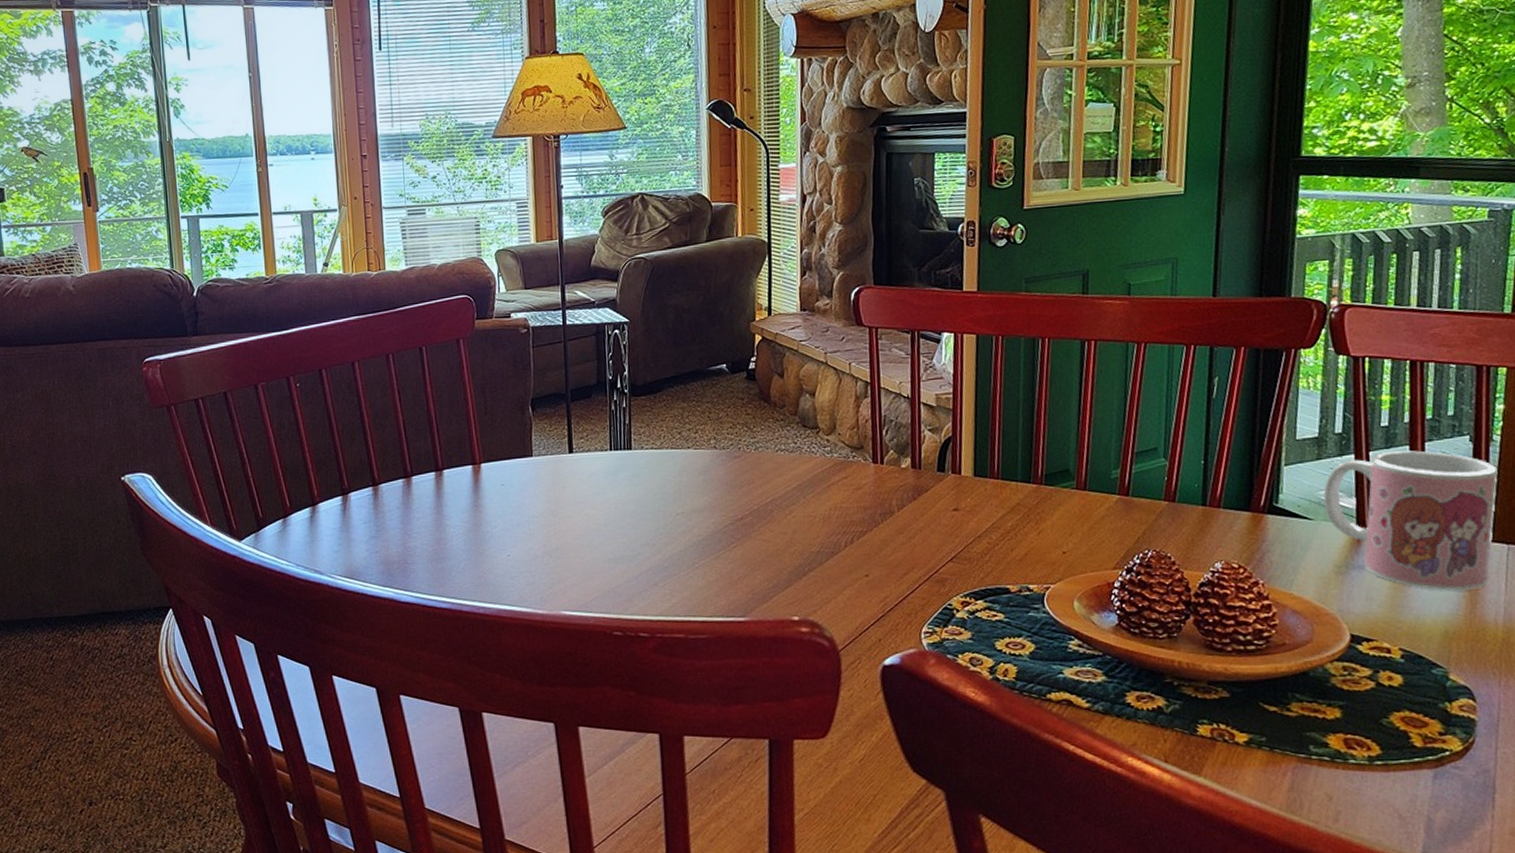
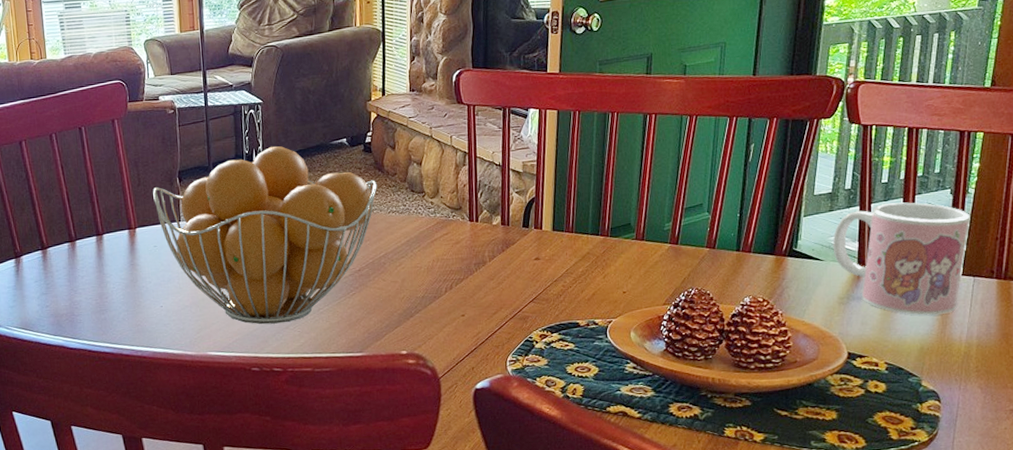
fruit basket: none [501,372,763,580] -> present [153,146,377,325]

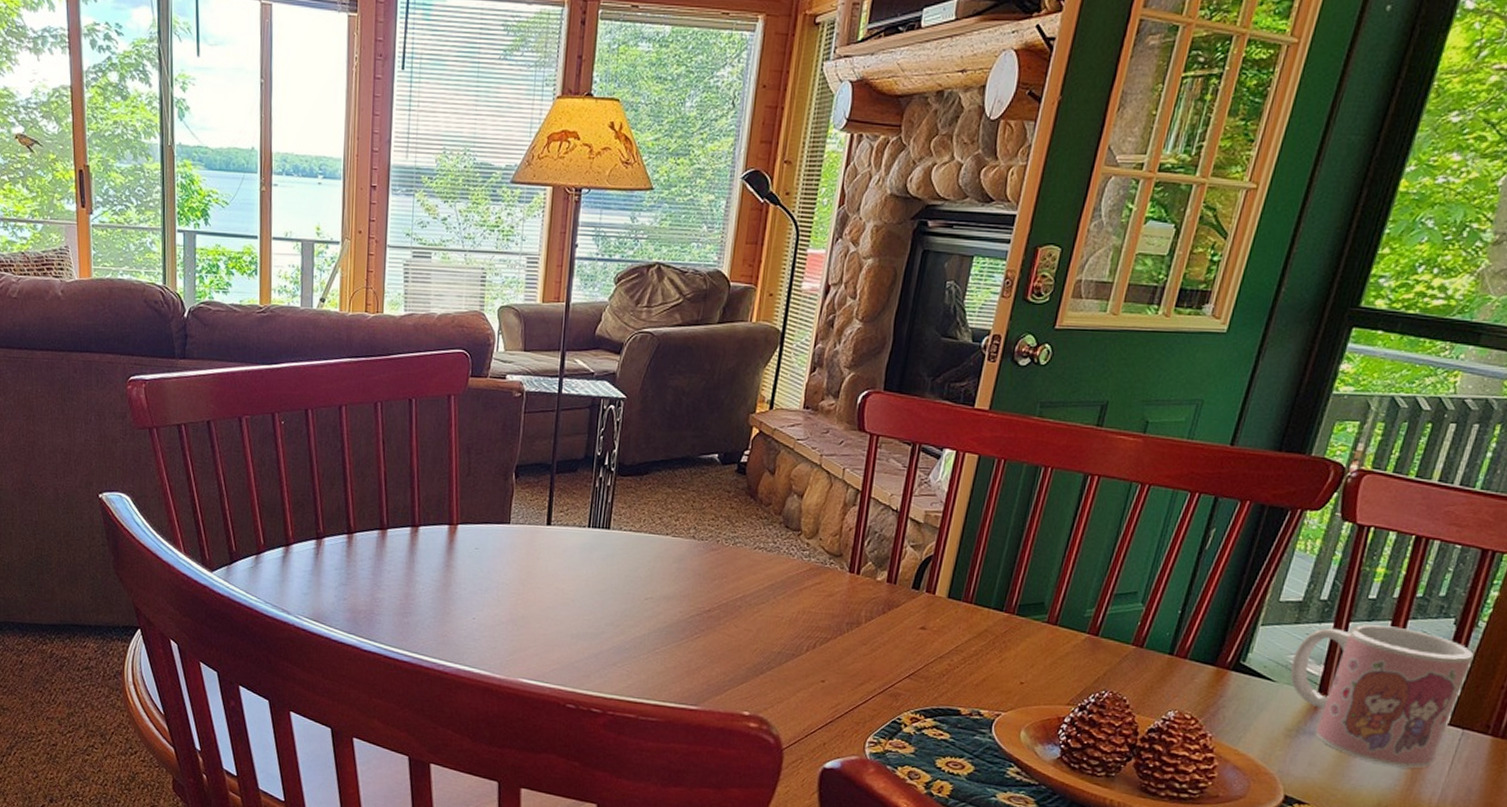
fruit basket: present [153,146,377,325] -> none [482,452,746,659]

